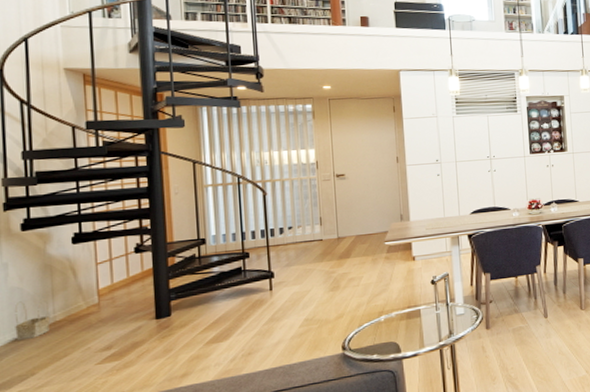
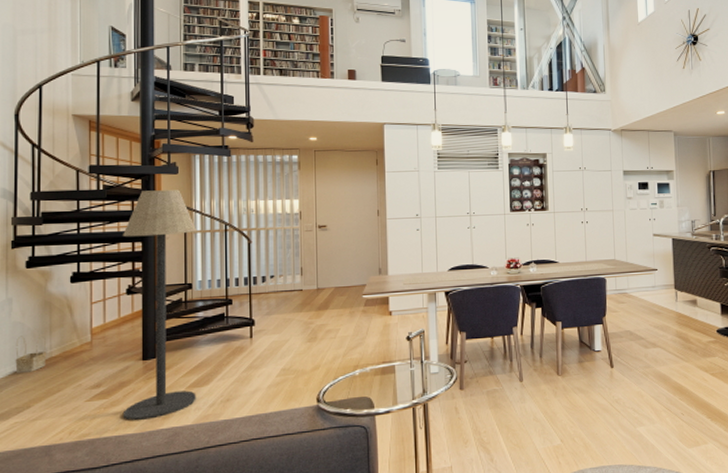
floor lamp: none [127,143,216,381] -> present [122,190,196,421]

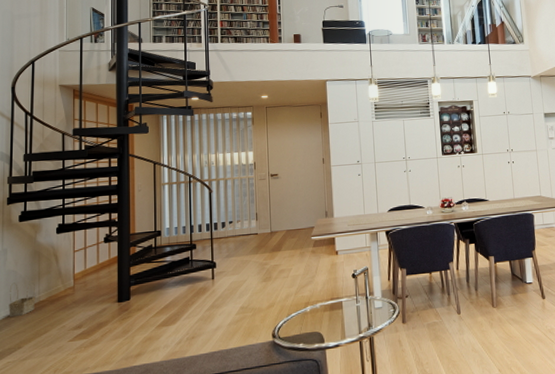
floor lamp: present [122,190,196,421] -> none [100,147,165,359]

